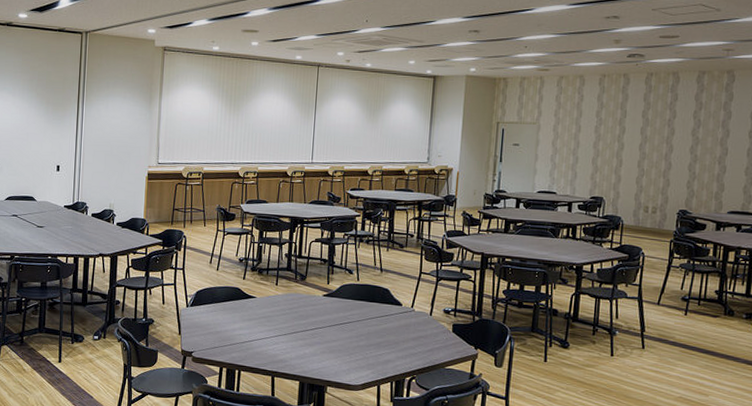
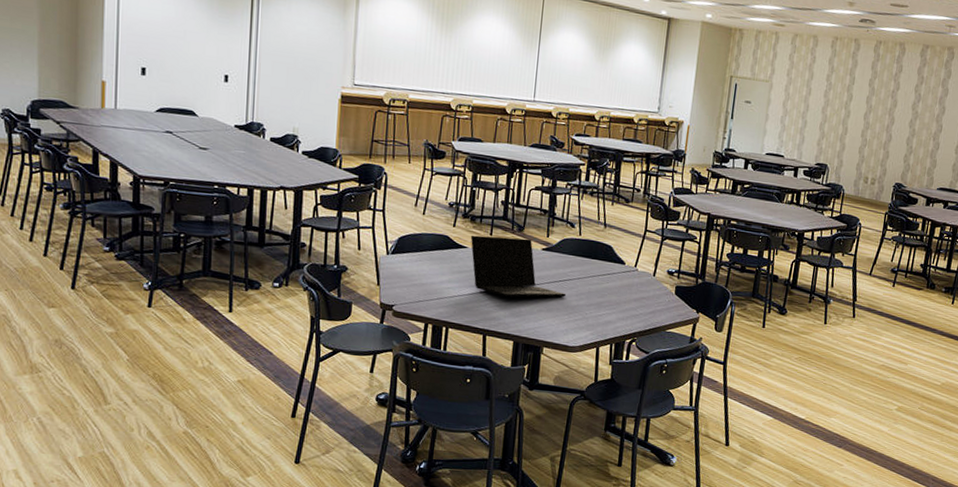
laptop: none [258,286,347,341] -> present [470,235,567,298]

